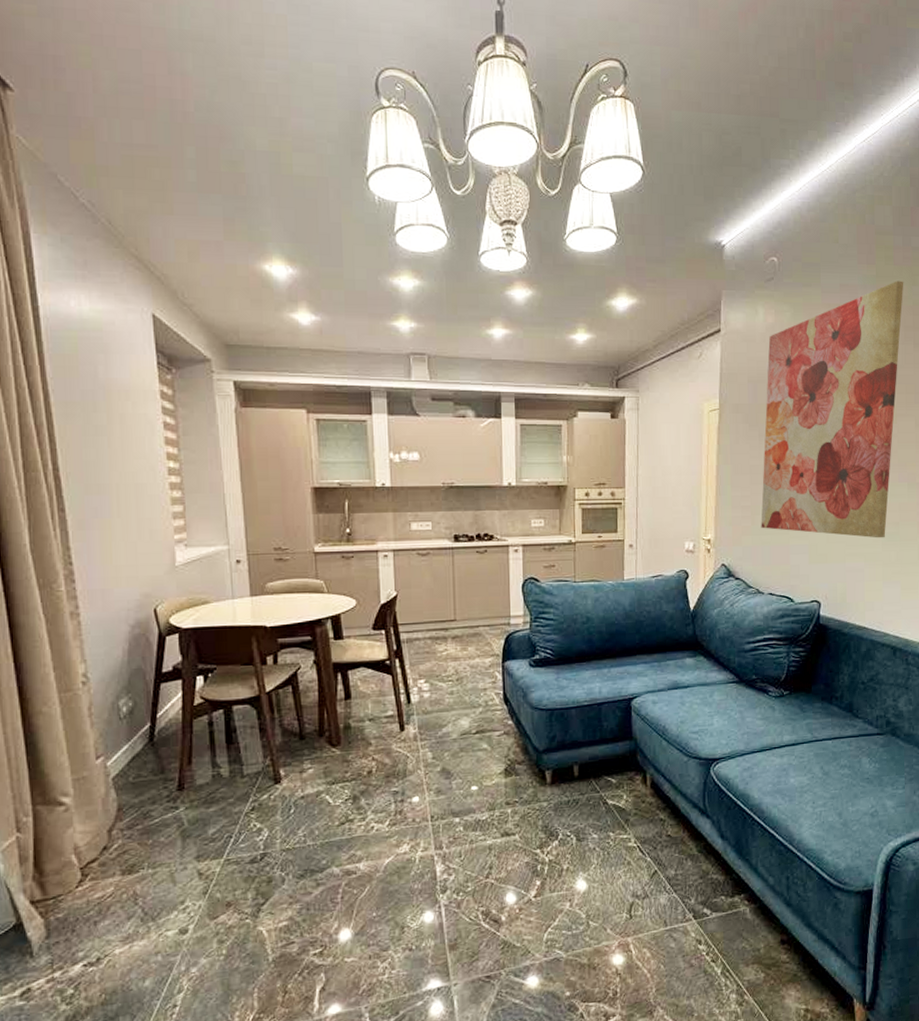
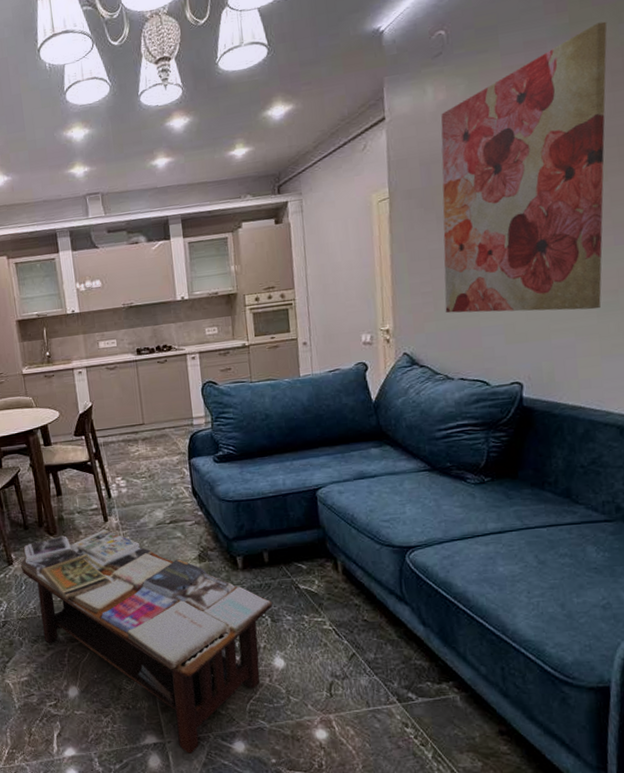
coffee table: none [291,739,579,996] -> present [20,529,273,753]

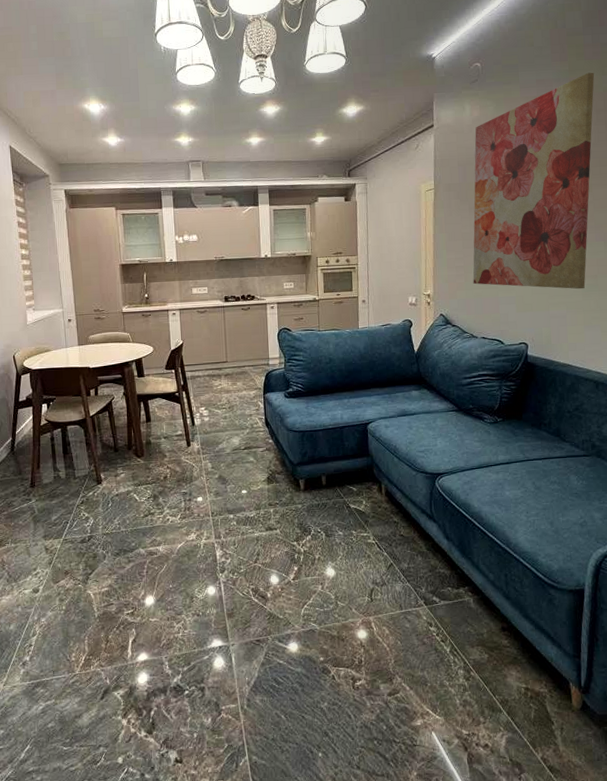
coffee table: present [20,529,273,753] -> none [109,453,327,655]

